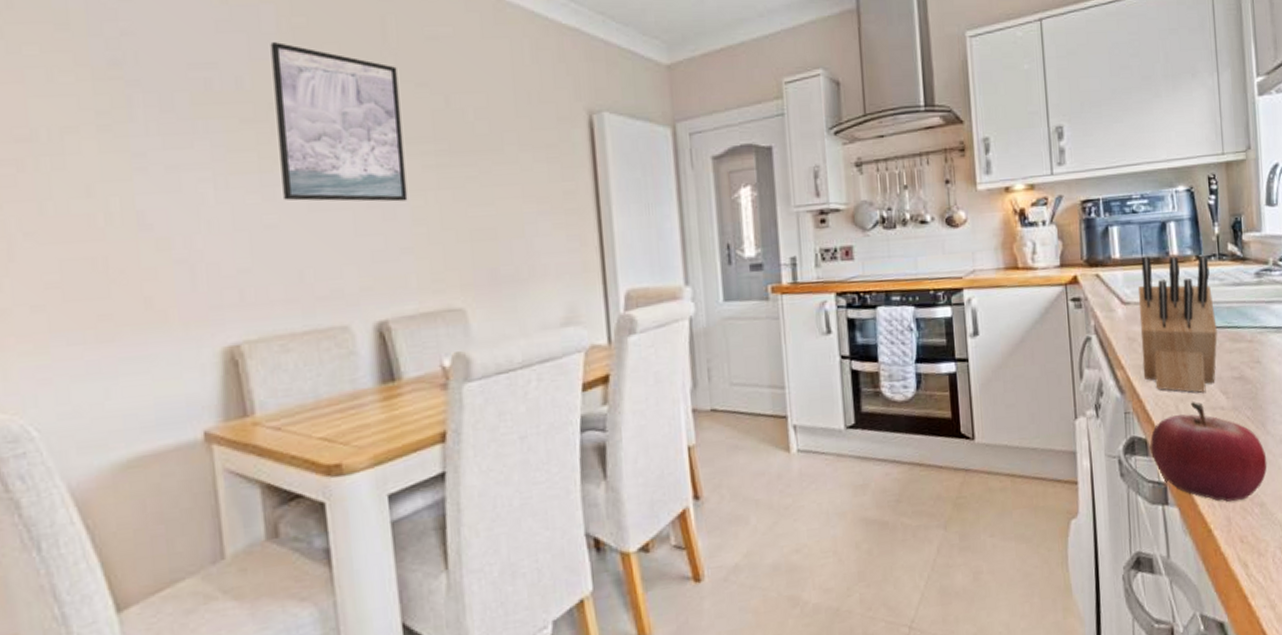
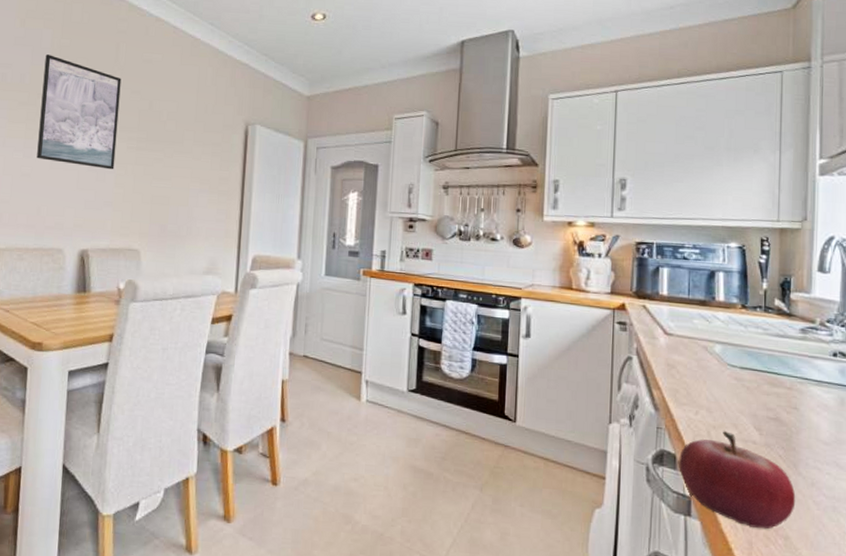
knife block: present [1137,256,1218,393] -> none [679,297,756,425]

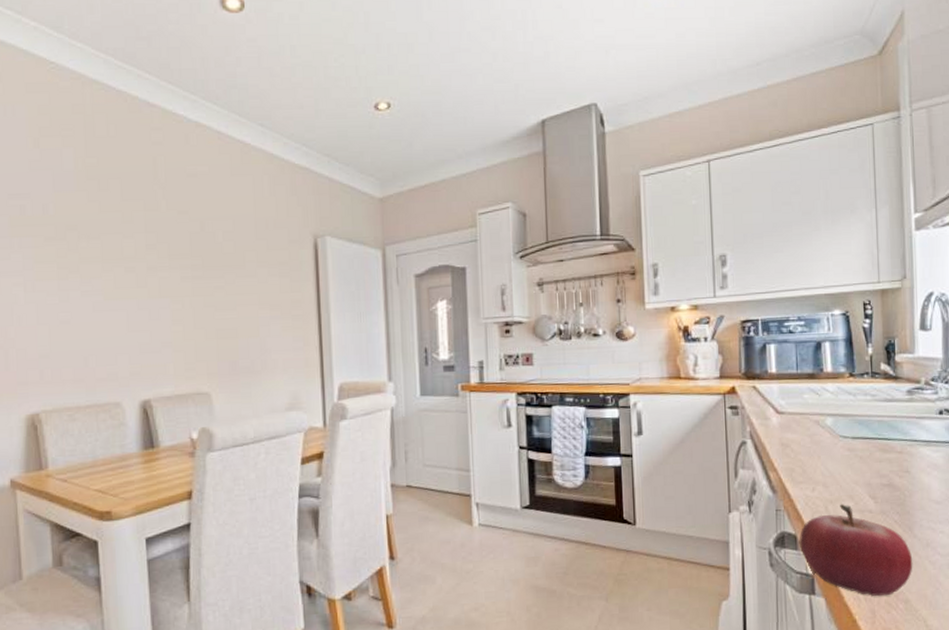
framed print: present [37,54,122,170] -> none [69,178,169,305]

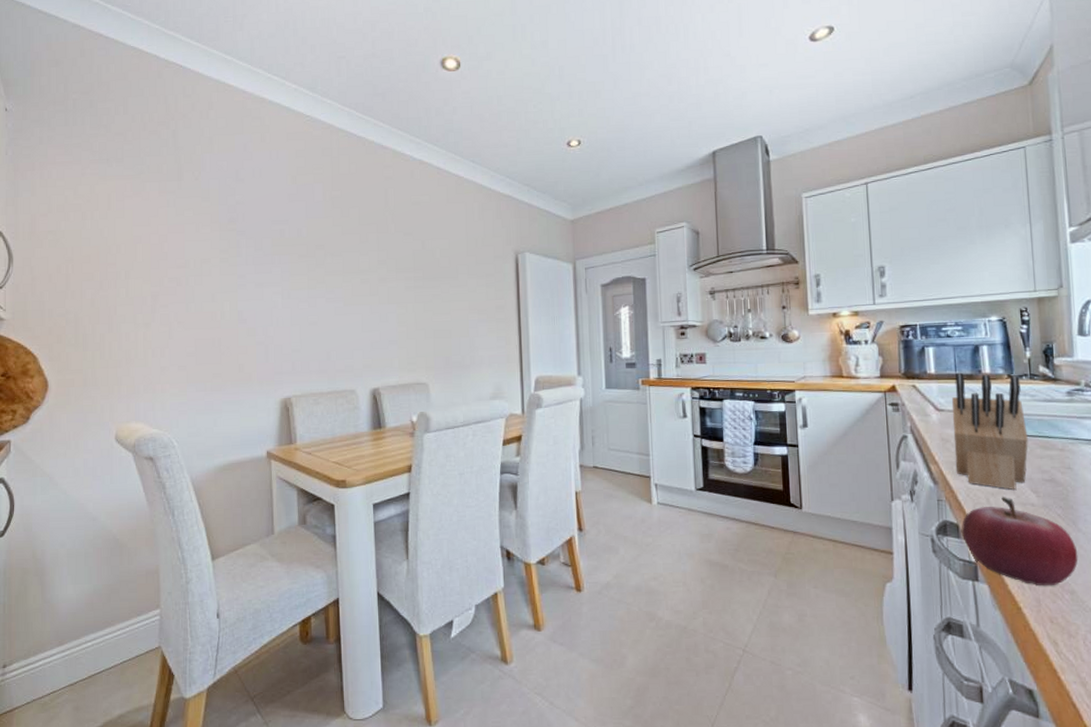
knife block: none [792,371,868,496] -> present [951,372,1028,490]

